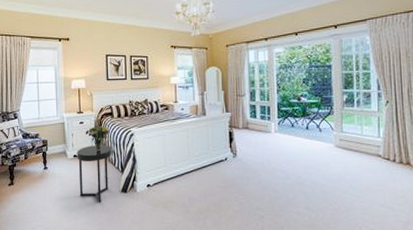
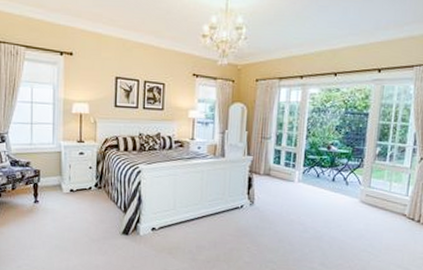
side table: present [77,145,112,203] -> none [74,180,115,244]
bouquet: present [85,126,110,151] -> none [85,159,114,187]

